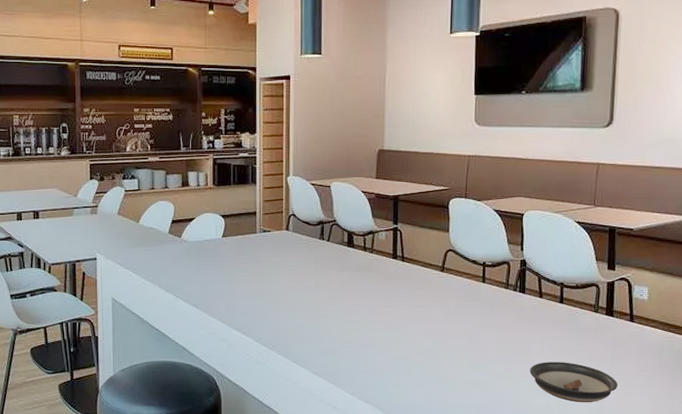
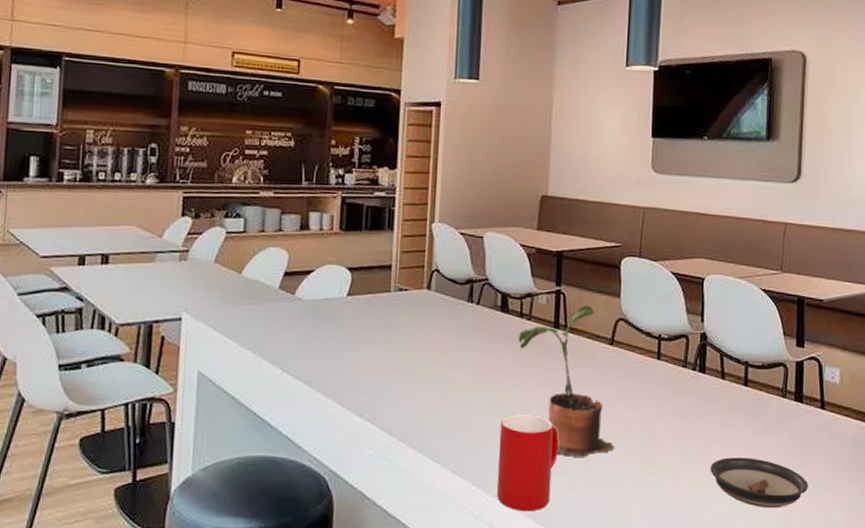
cup: none [349,328,399,404] -> present [497,414,559,512]
potted plant: none [363,239,447,363] -> present [518,305,615,458]

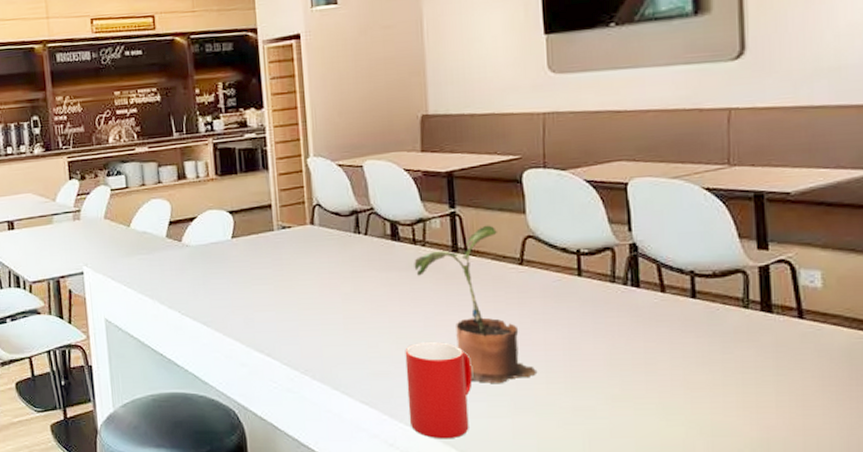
saucer: present [710,457,808,508] -> none [656,377,789,432]

